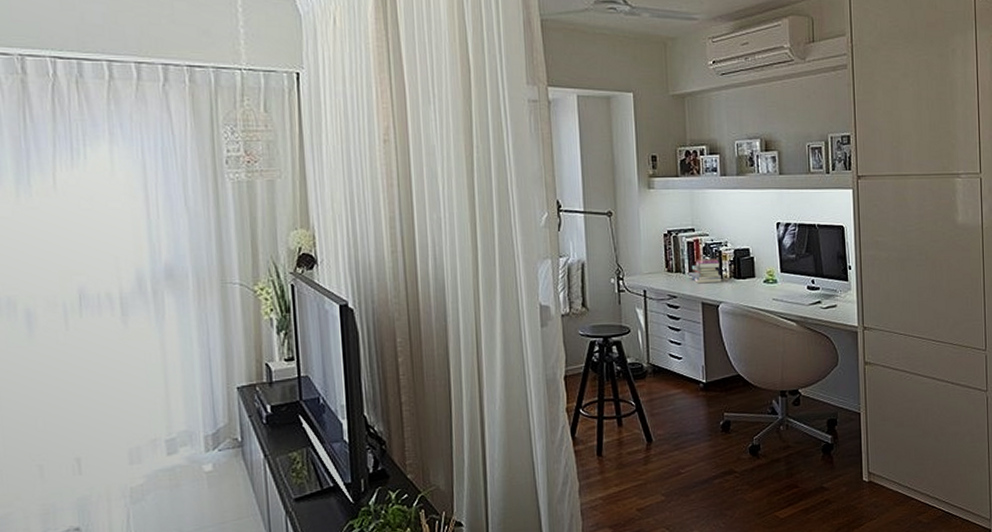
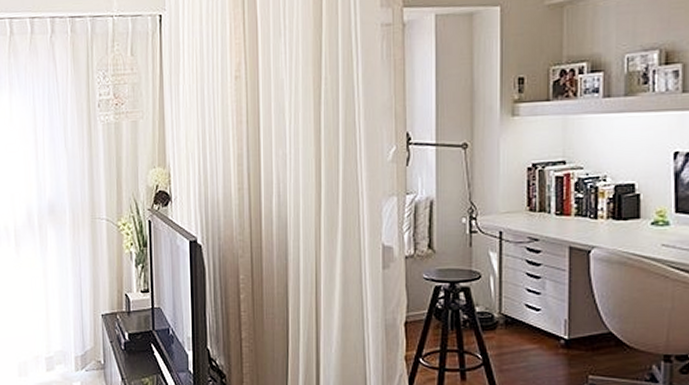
books: present [688,258,721,284] -> none [554,195,596,225]

